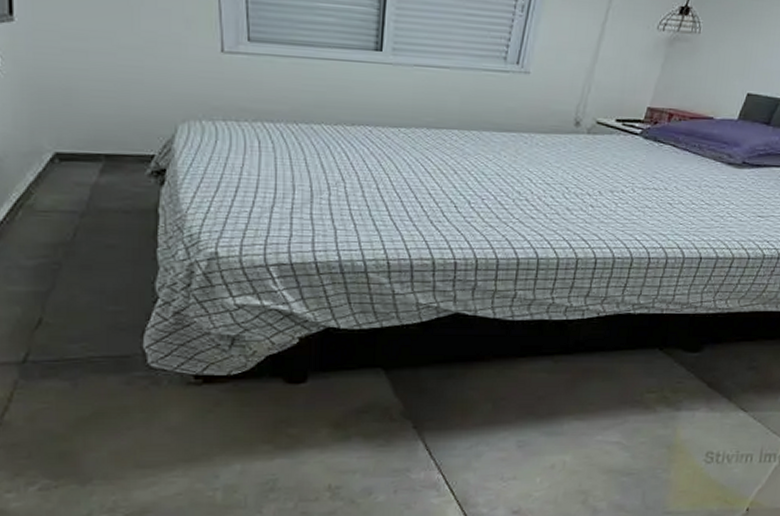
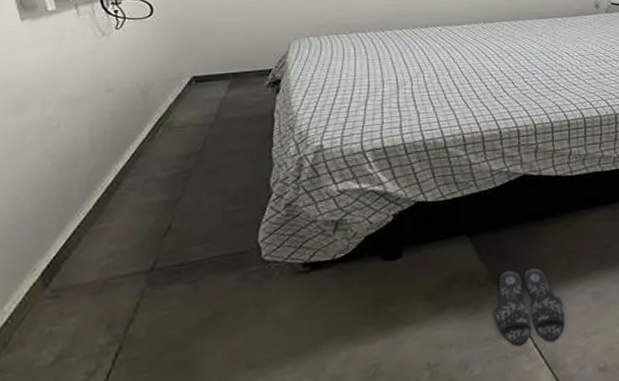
slippers: none [406,409,483,482] -> present [494,268,565,346]

